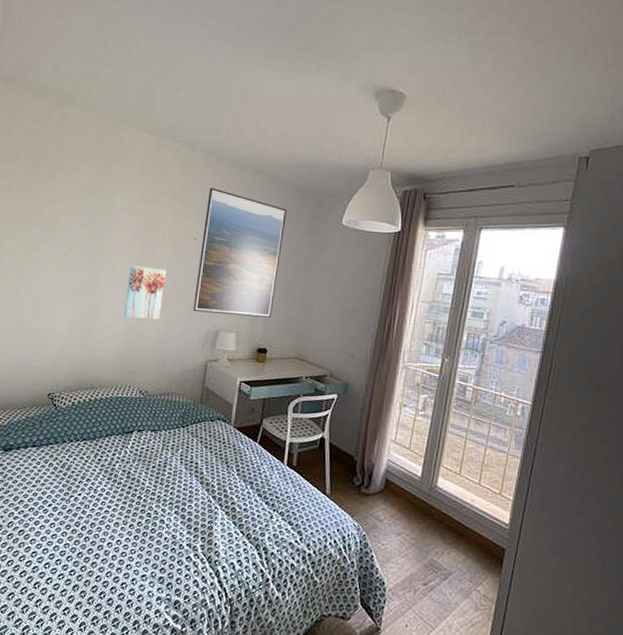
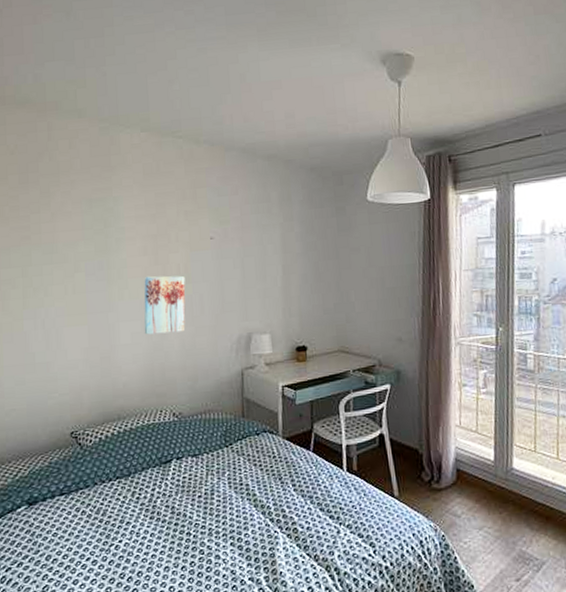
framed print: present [193,188,287,319] -> none [219,181,307,317]

